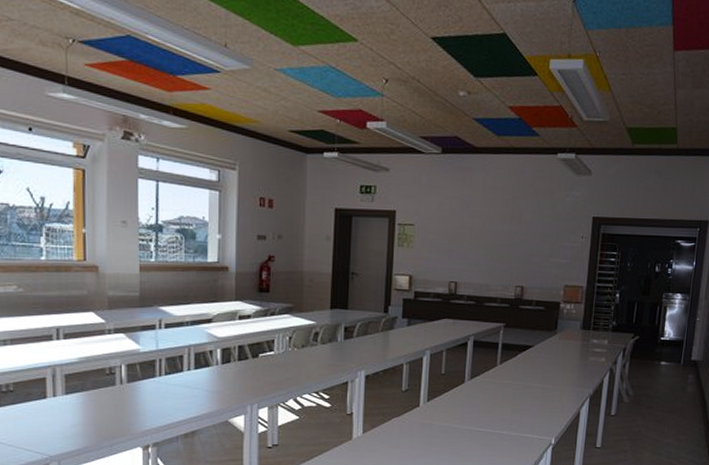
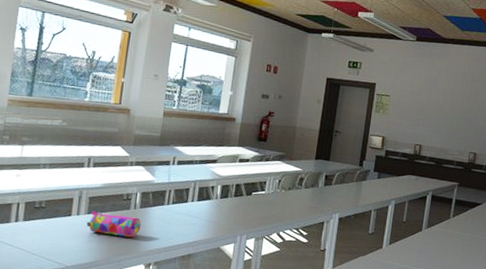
pencil case: none [66,390,131,418] -> present [86,210,141,238]

